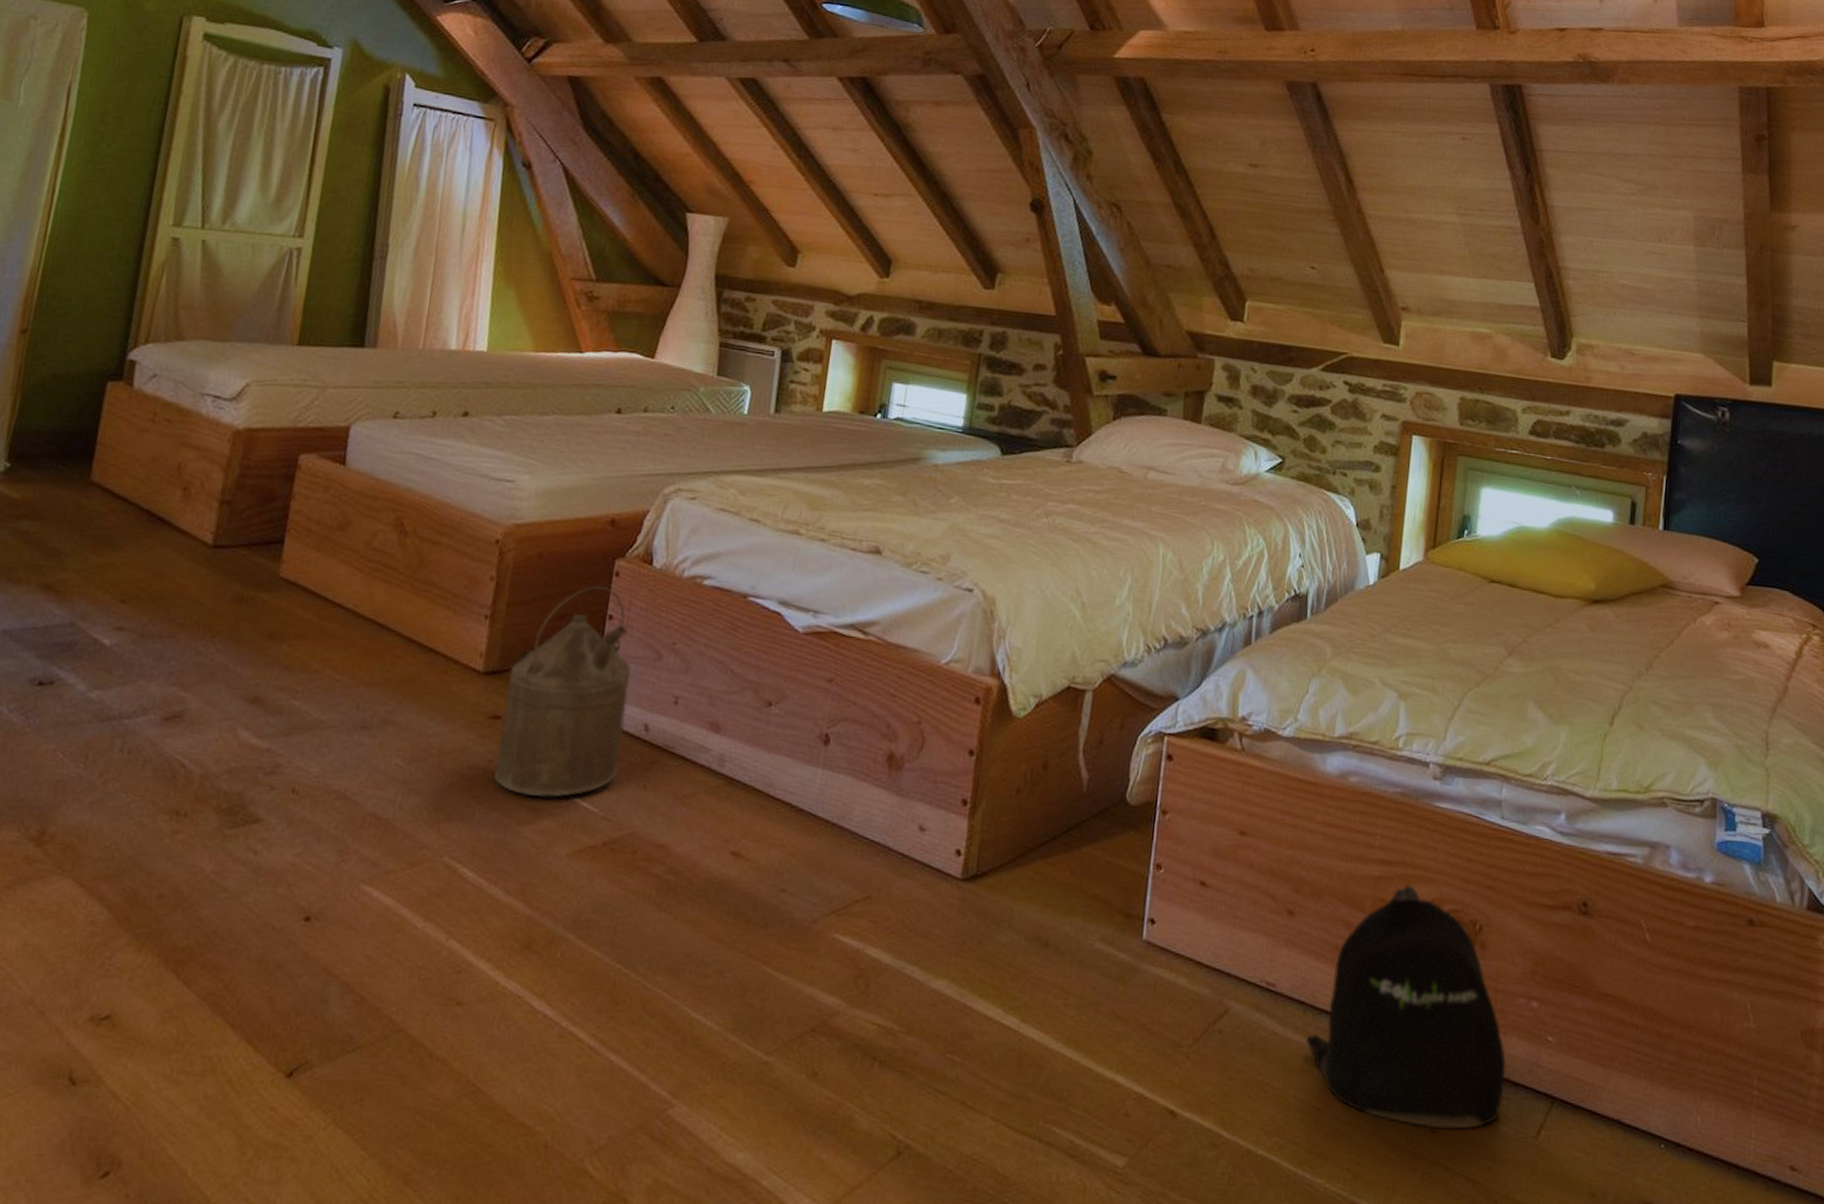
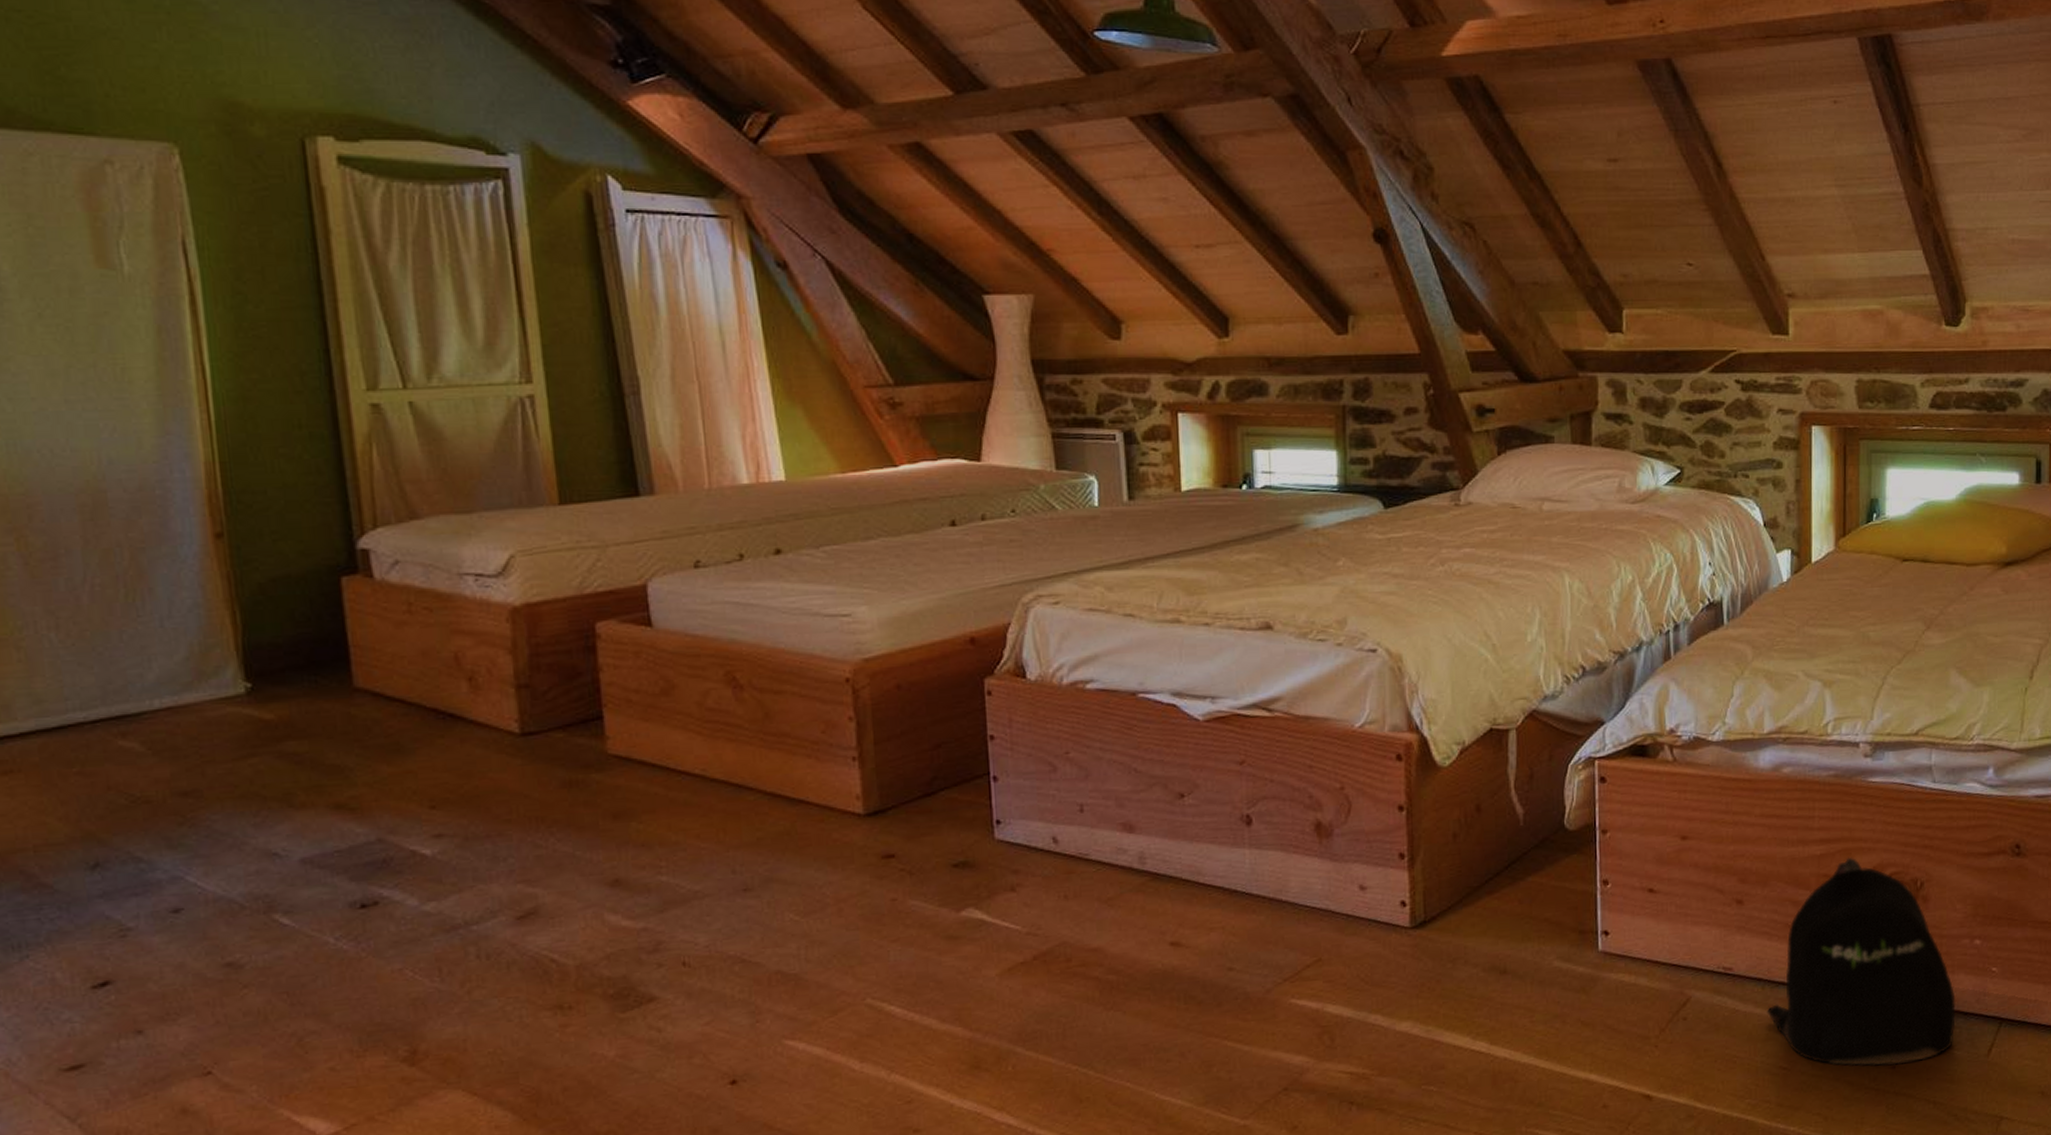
watering can: present [494,585,631,798] -> none [893,707,1033,926]

